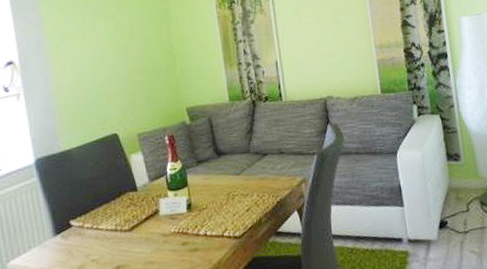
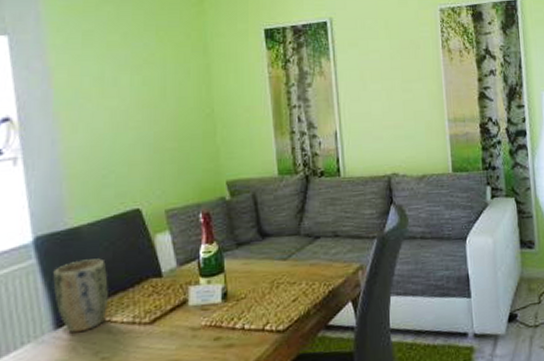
plant pot: none [51,176,95,239] -> present [53,258,108,333]

